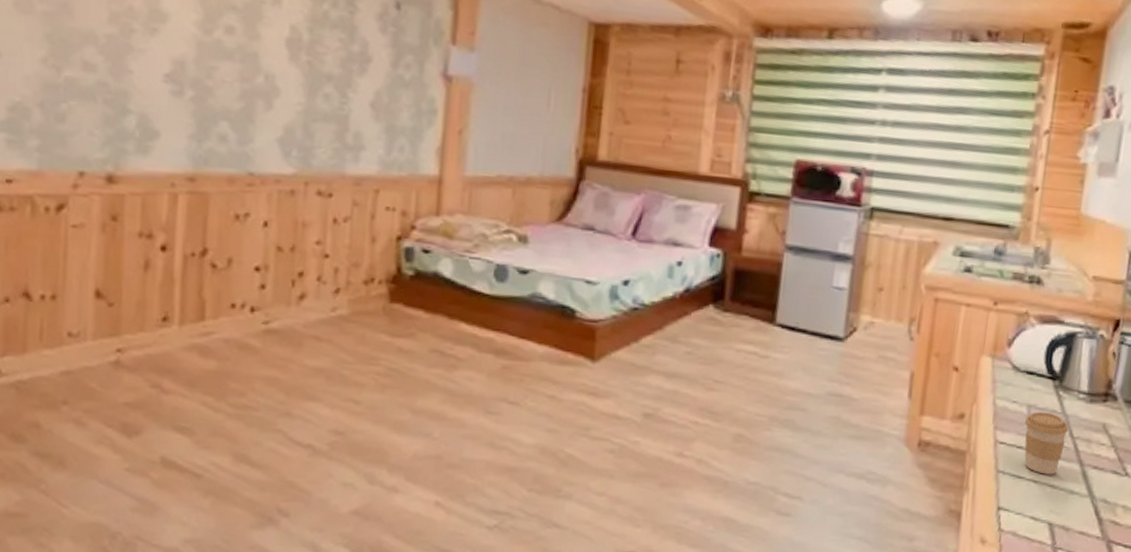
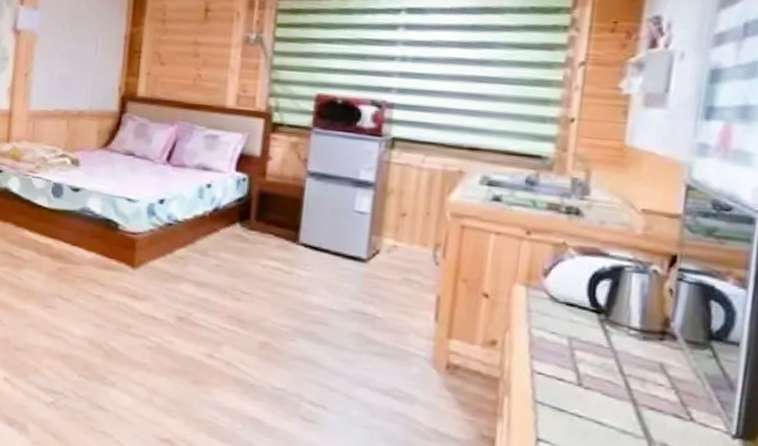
coffee cup: present [1024,411,1069,475] -> none [565,344,619,412]

